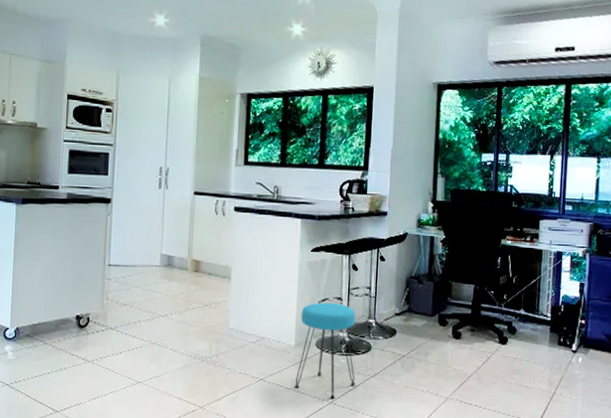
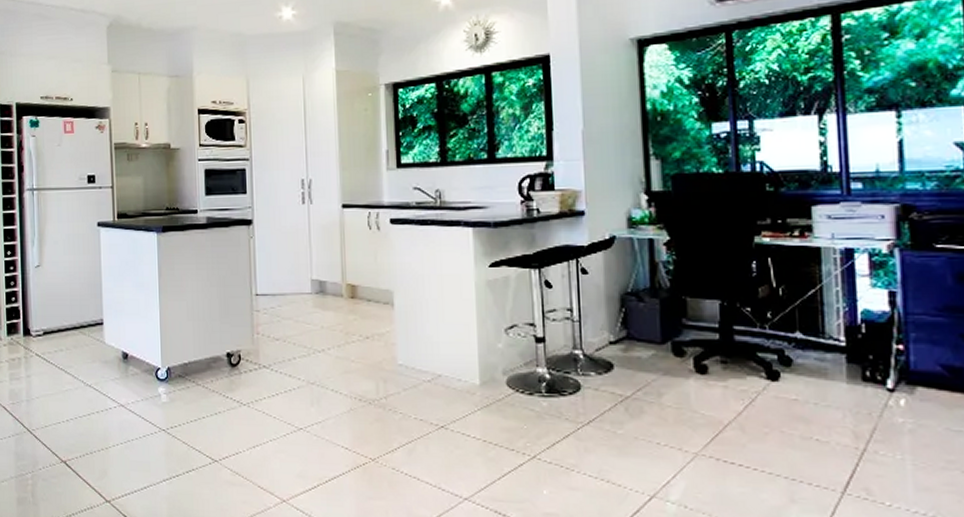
stool: present [295,302,356,398] -> none [484,330,565,452]

